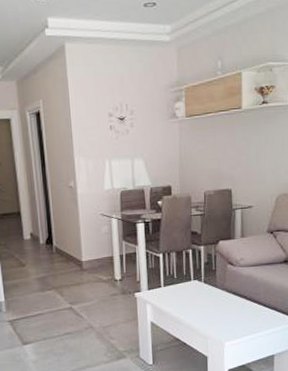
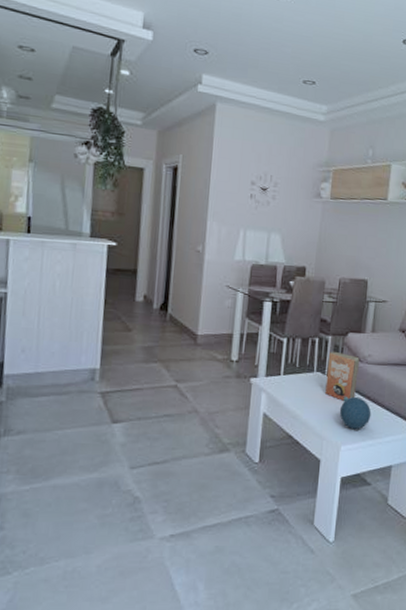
paperback book: none [203,259,233,303] -> present [325,351,359,401]
decorative orb: none [219,297,250,327] -> present [339,396,372,430]

